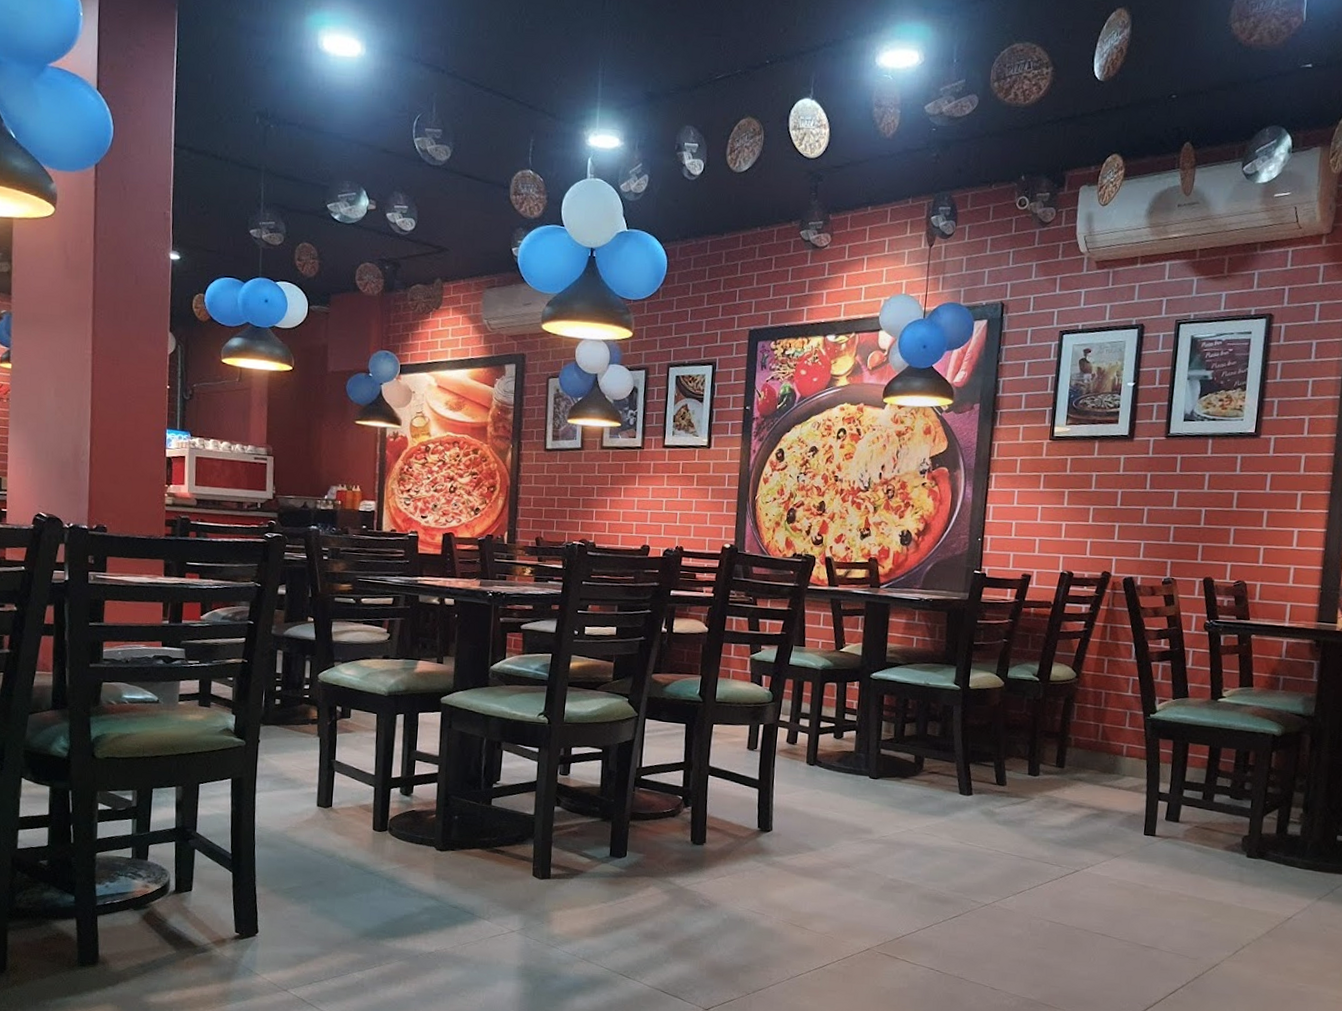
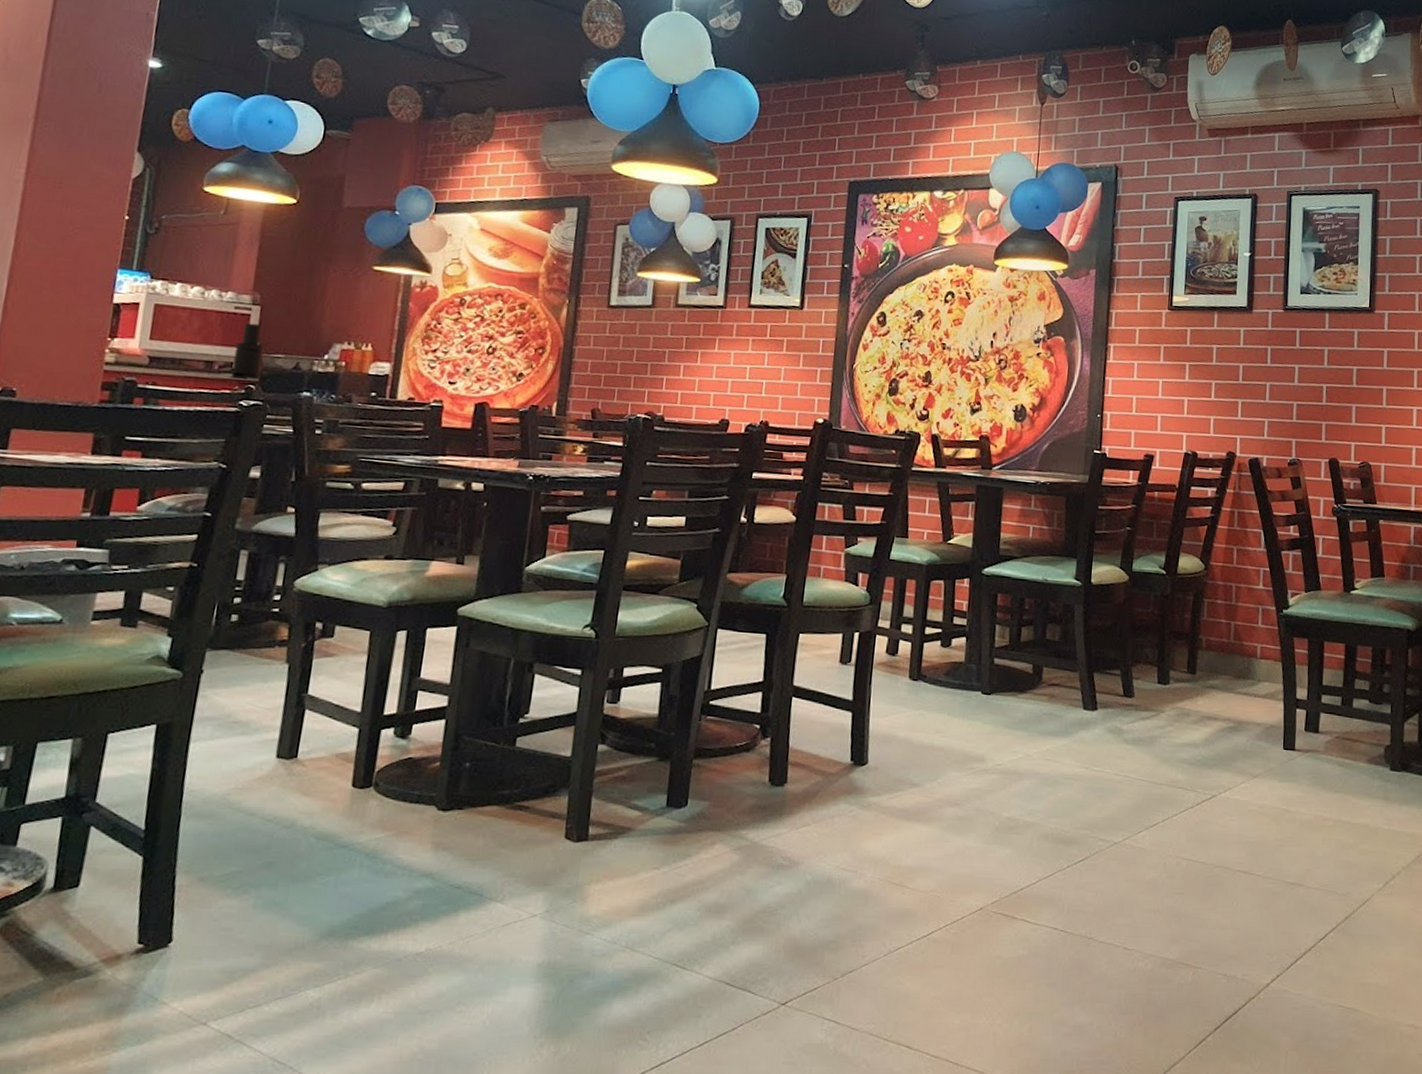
dispenser: none [257,470,280,517] -> present [231,323,265,380]

